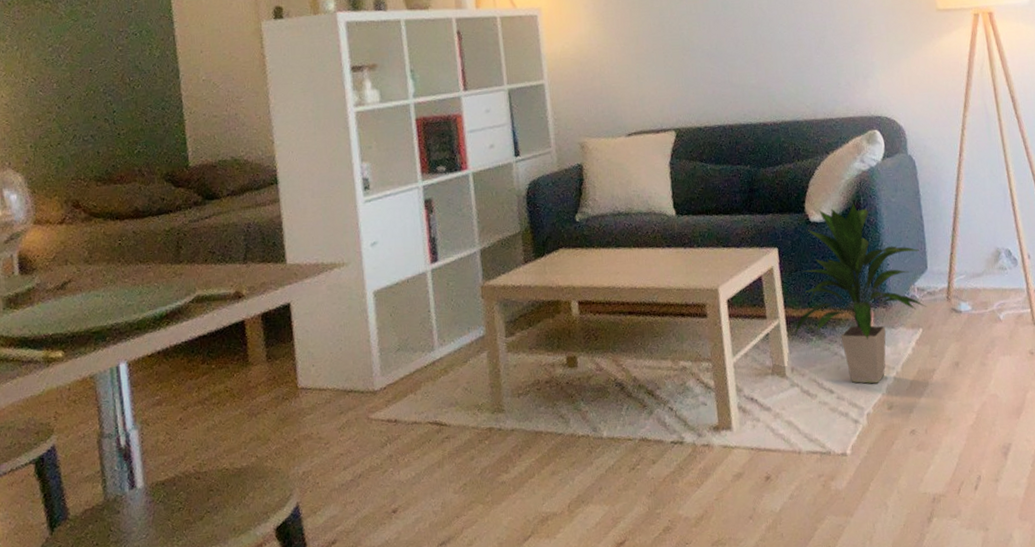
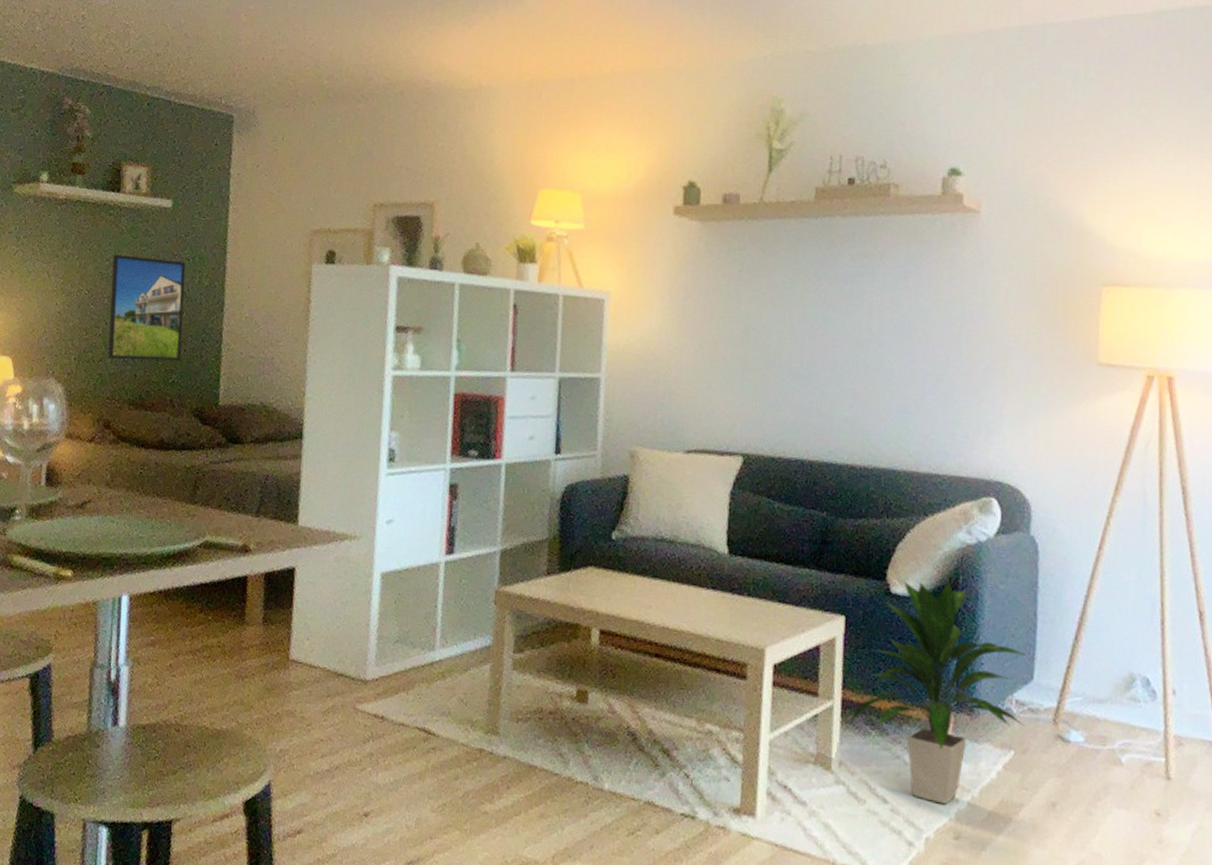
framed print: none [55,37,143,141] -> present [107,254,186,362]

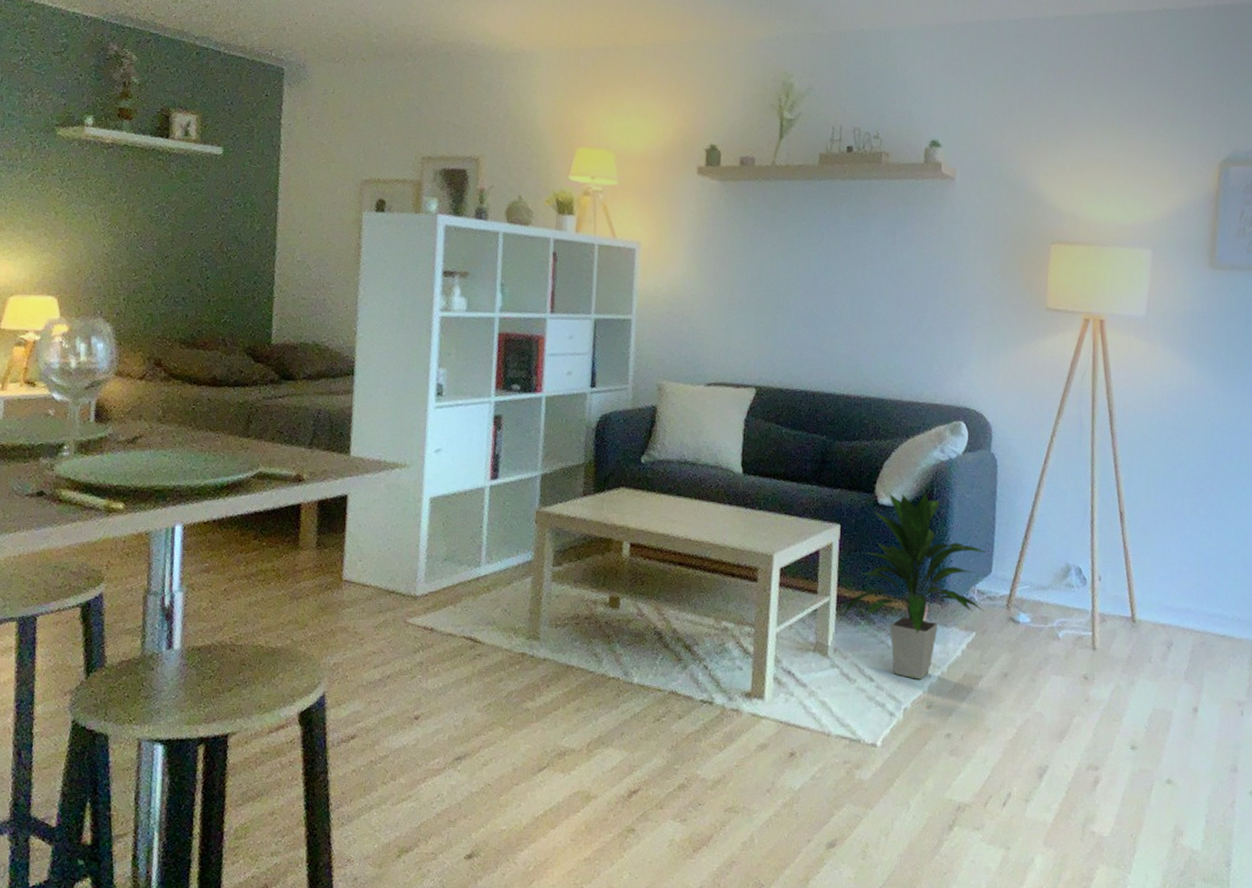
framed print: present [107,254,186,362] -> none [158,198,237,303]

